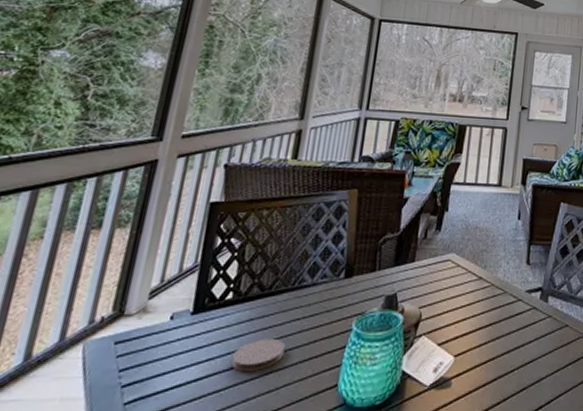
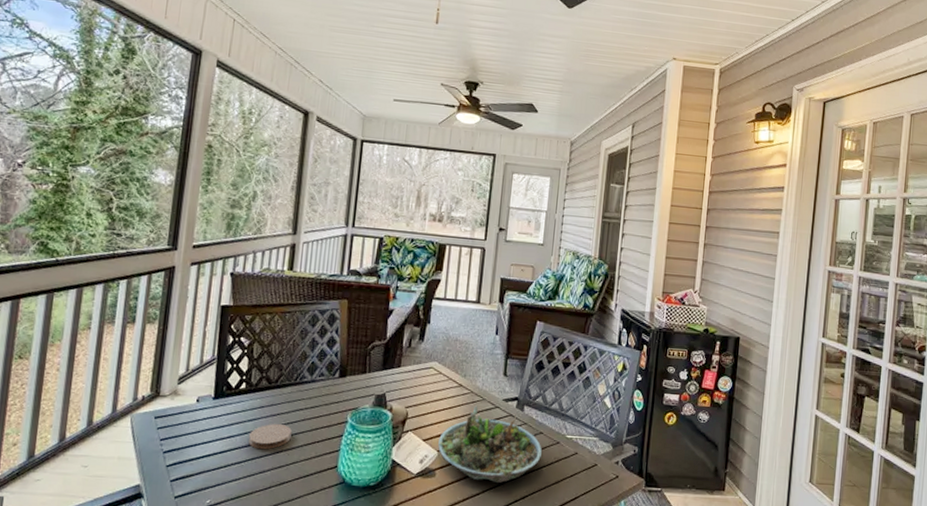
succulent planter: none [454,300,569,387] -> present [437,405,543,483]

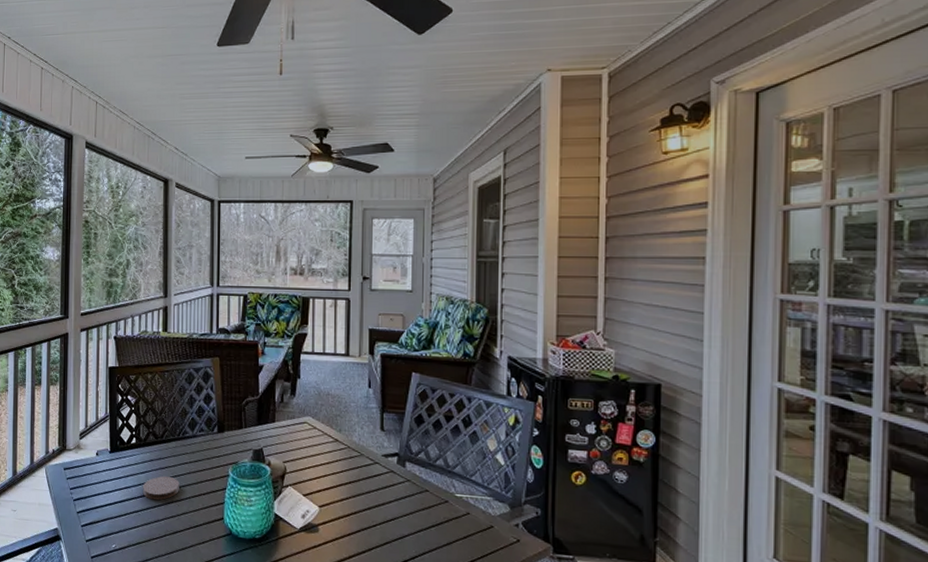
succulent planter: present [437,405,543,483] -> none [318,461,430,541]

